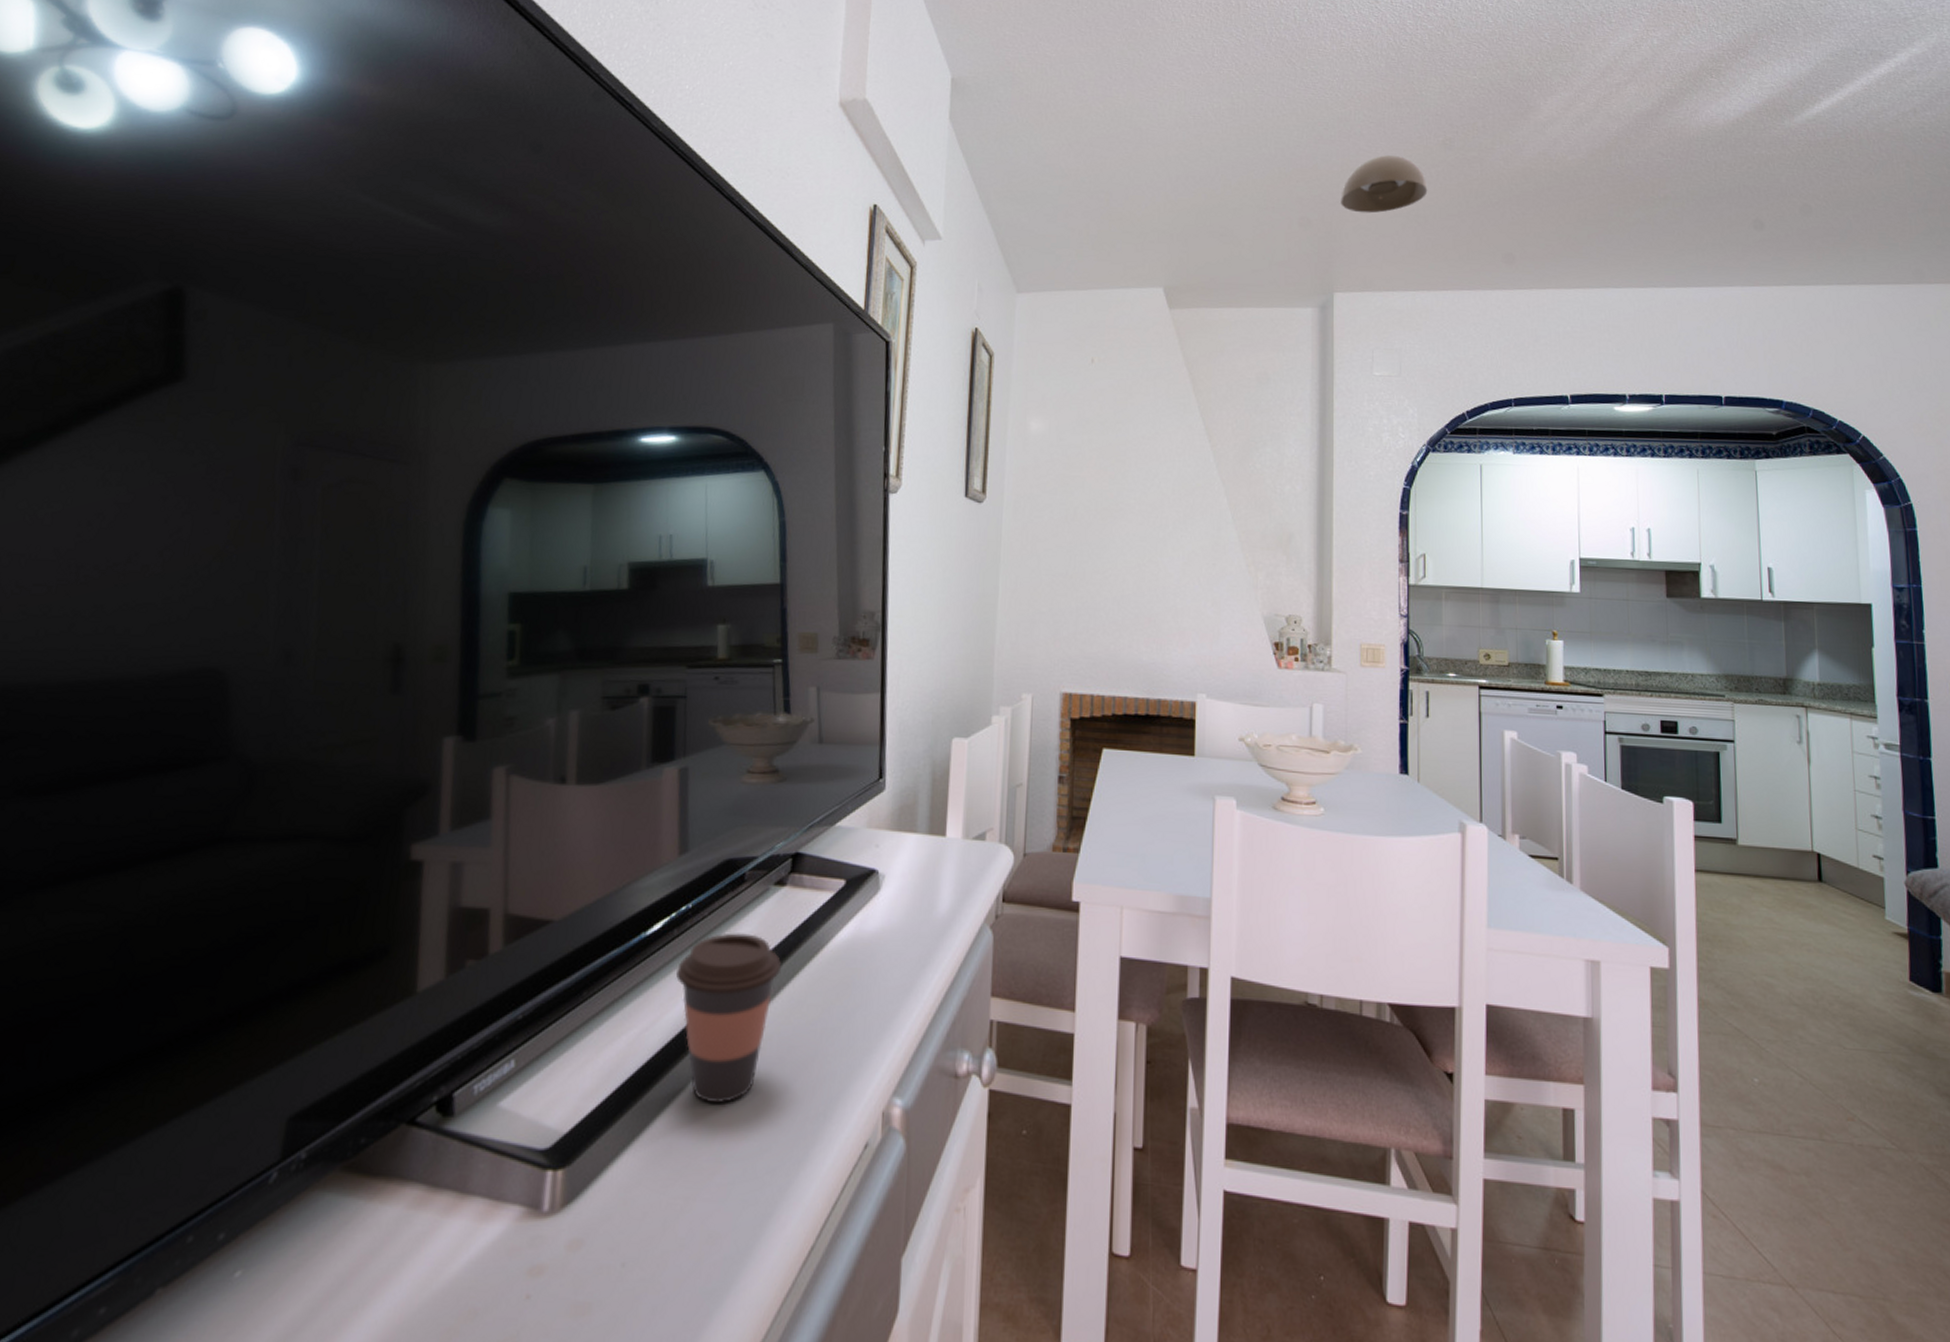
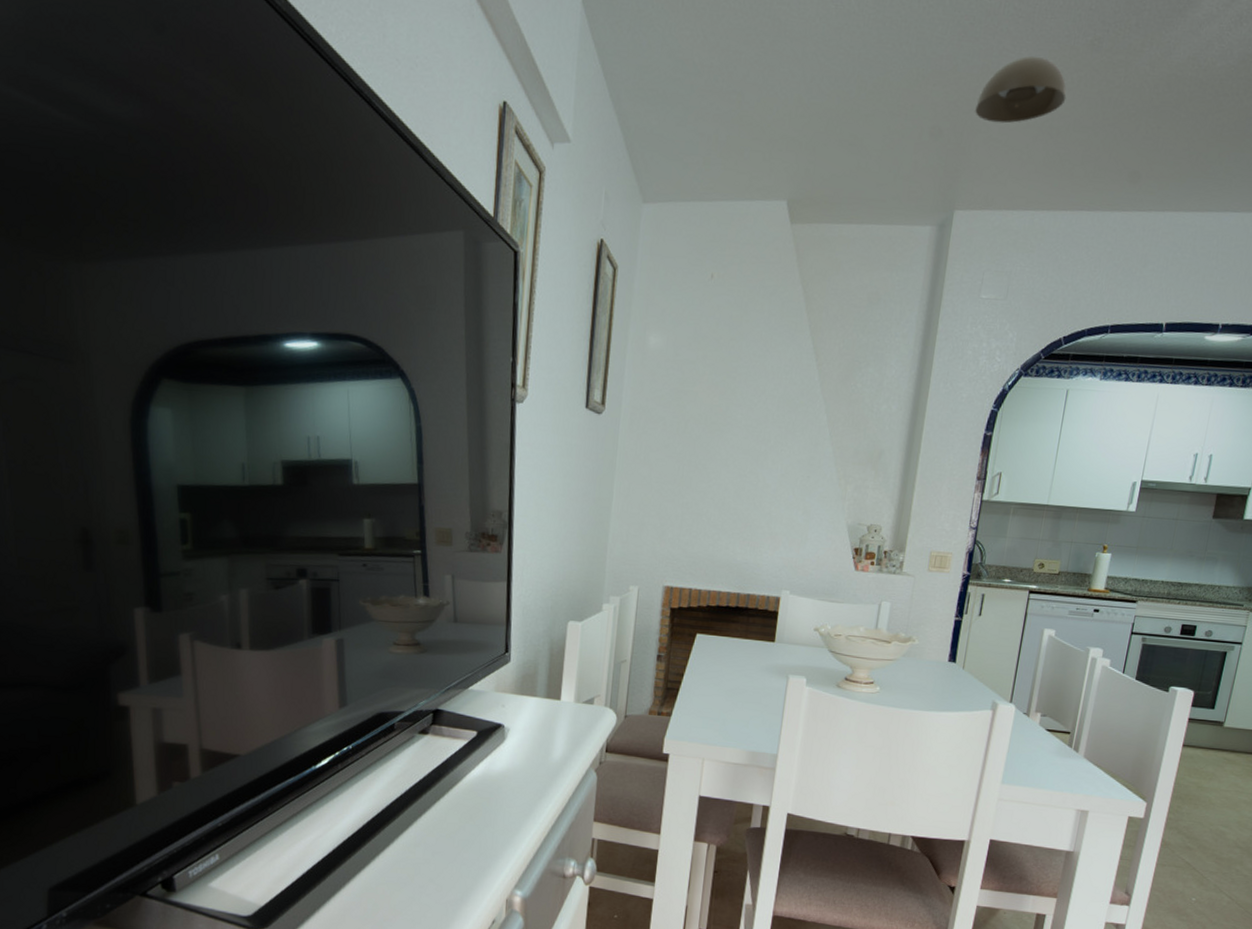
coffee cup: present [676,933,782,1104] -> none [342,768,426,890]

